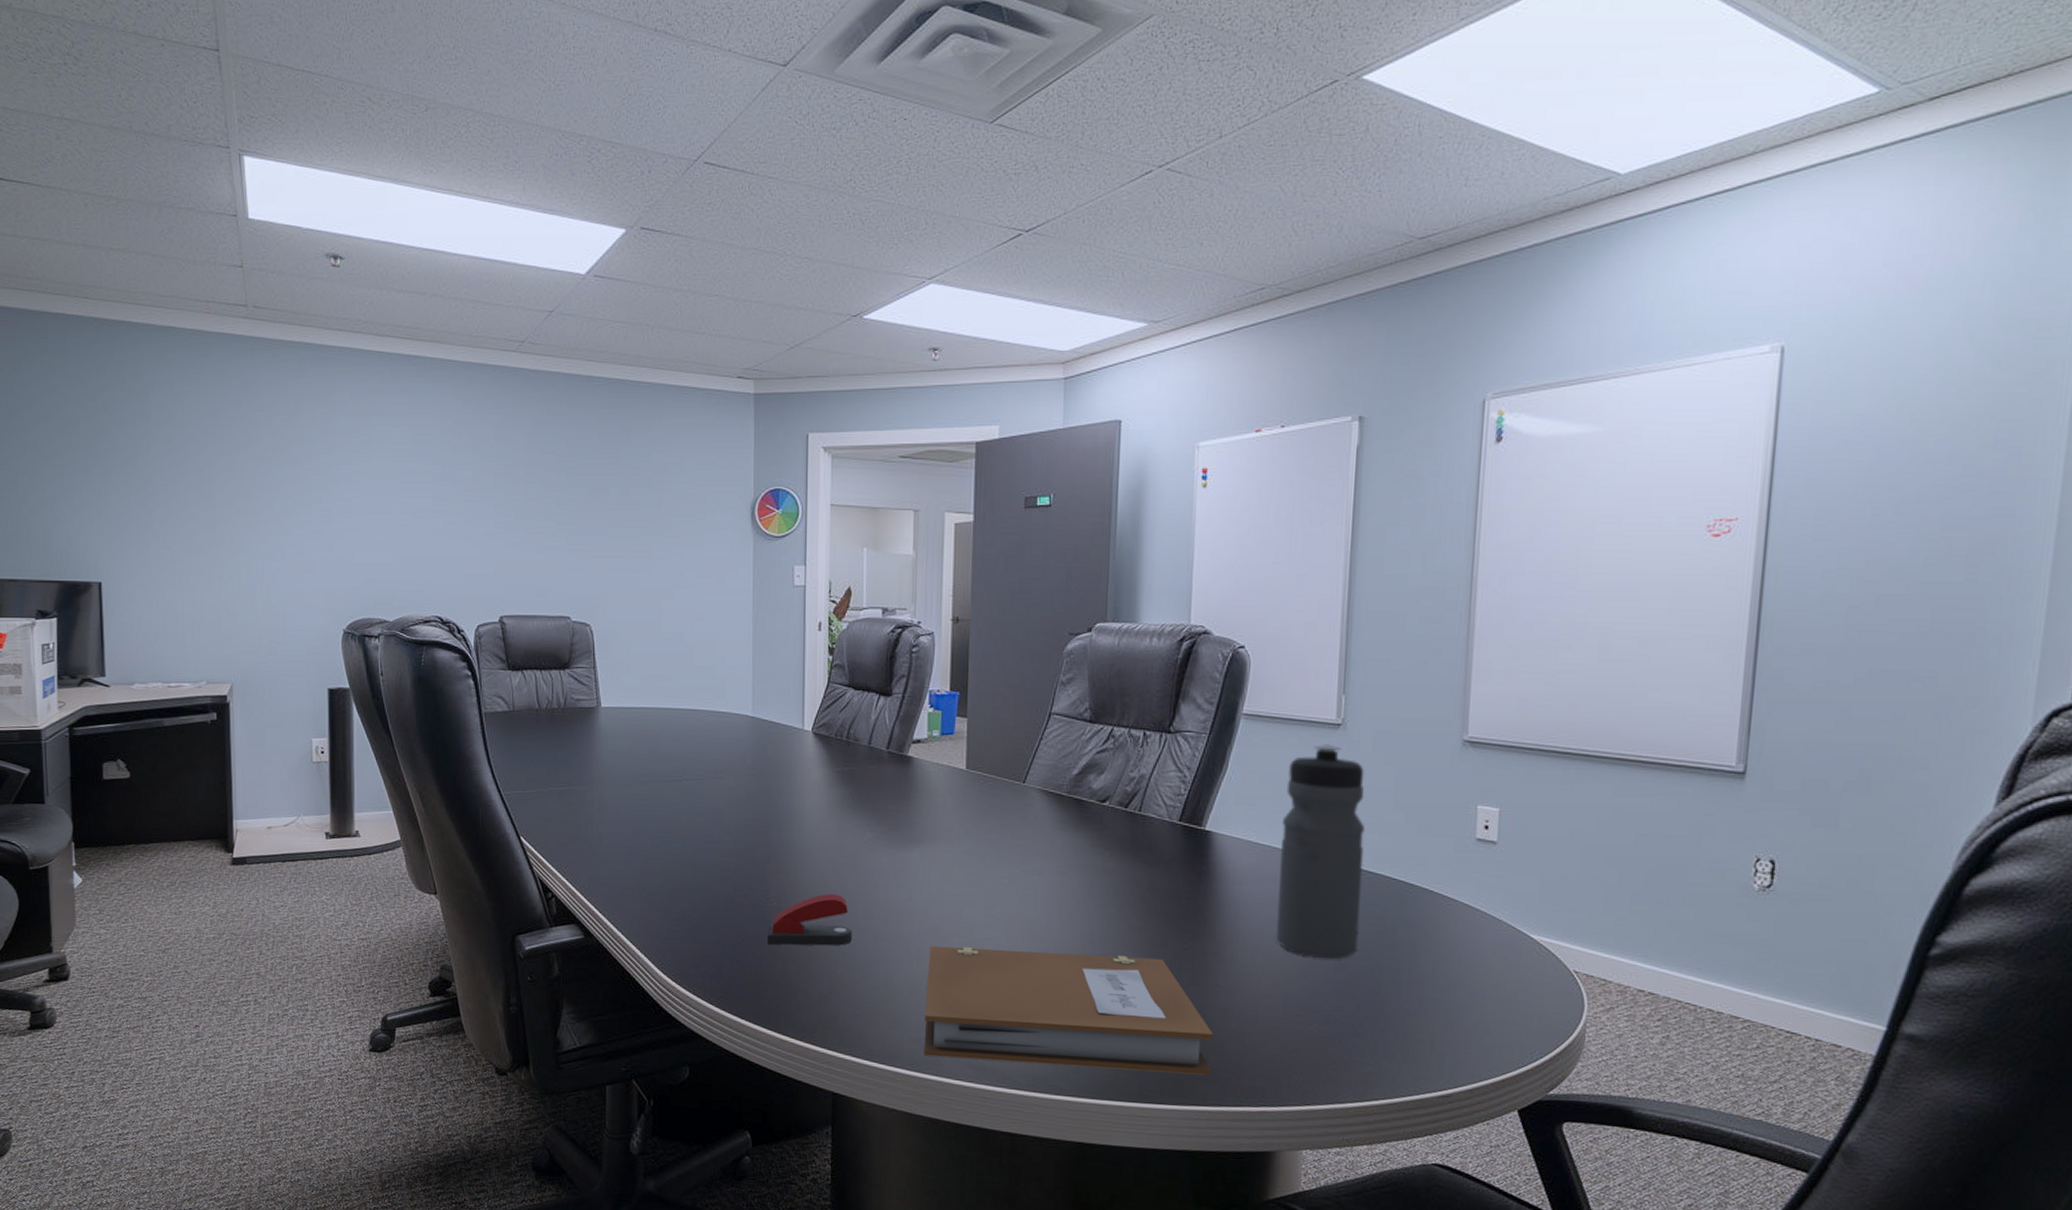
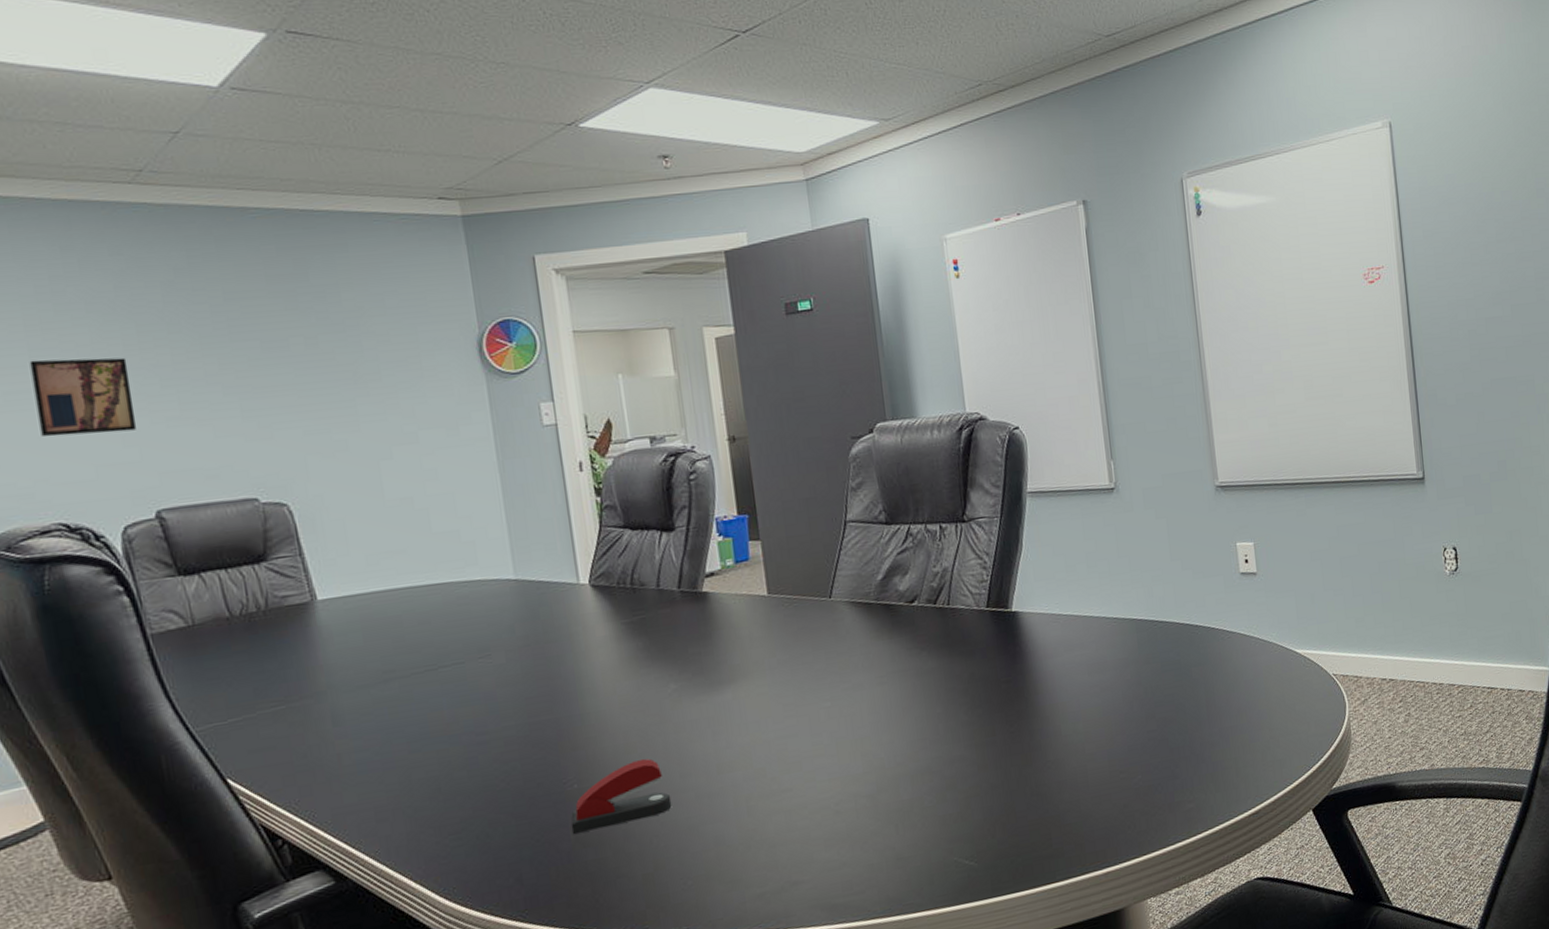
wall art: none [432,487,496,550] -> present [29,357,137,437]
notebook: present [924,945,1213,1076] -> none [758,747,1056,911]
water bottle: present [1276,744,1366,959] -> none [1075,508,1163,714]

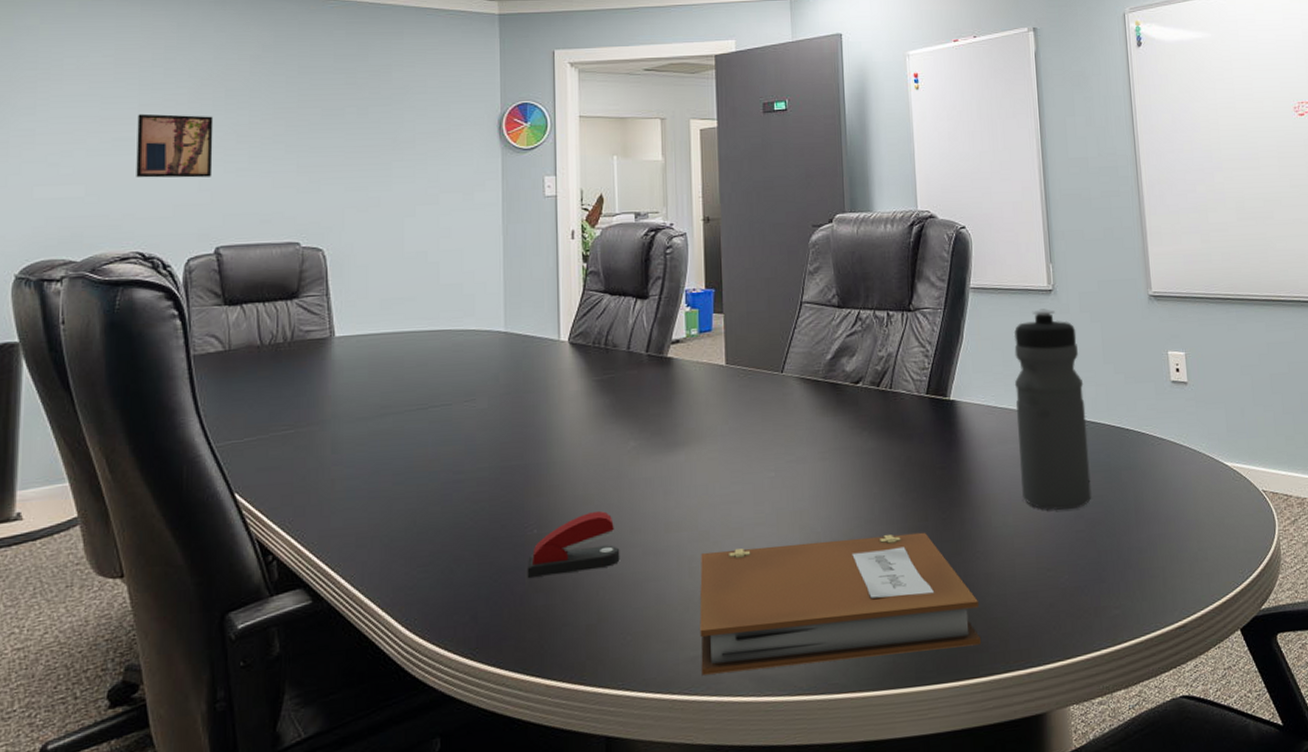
notebook: none [758,747,1056,911] -> present [699,532,981,675]
water bottle: none [1075,508,1163,714] -> present [1013,308,1092,510]

